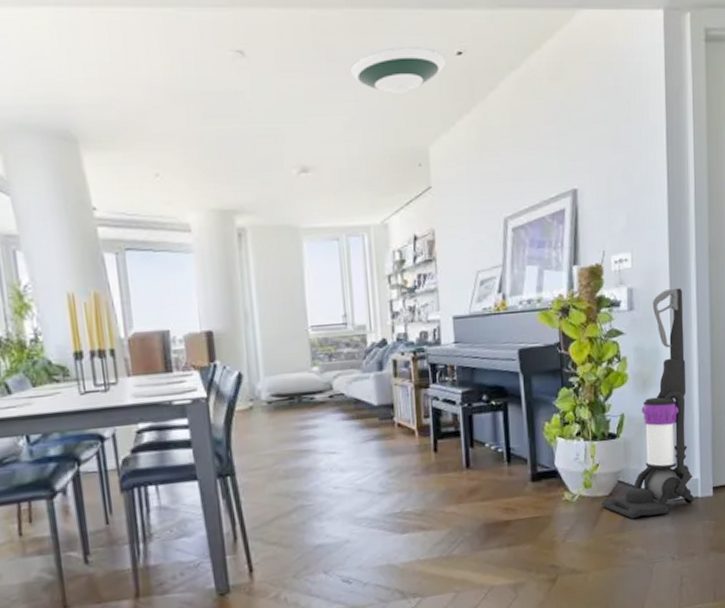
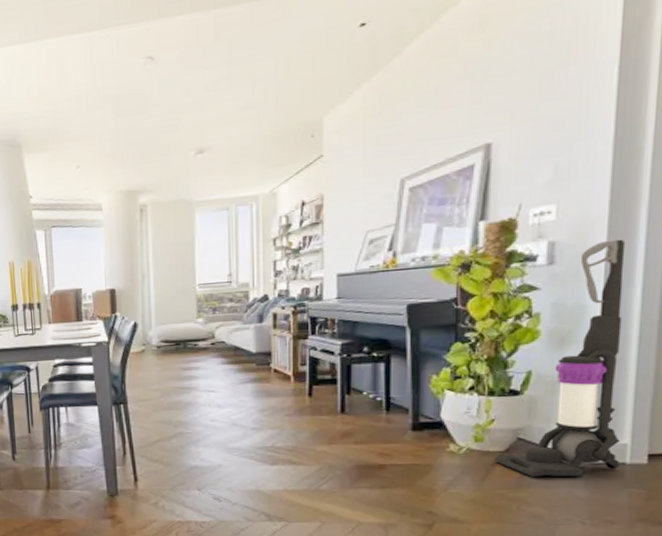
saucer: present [349,47,446,94] -> none [248,25,348,74]

